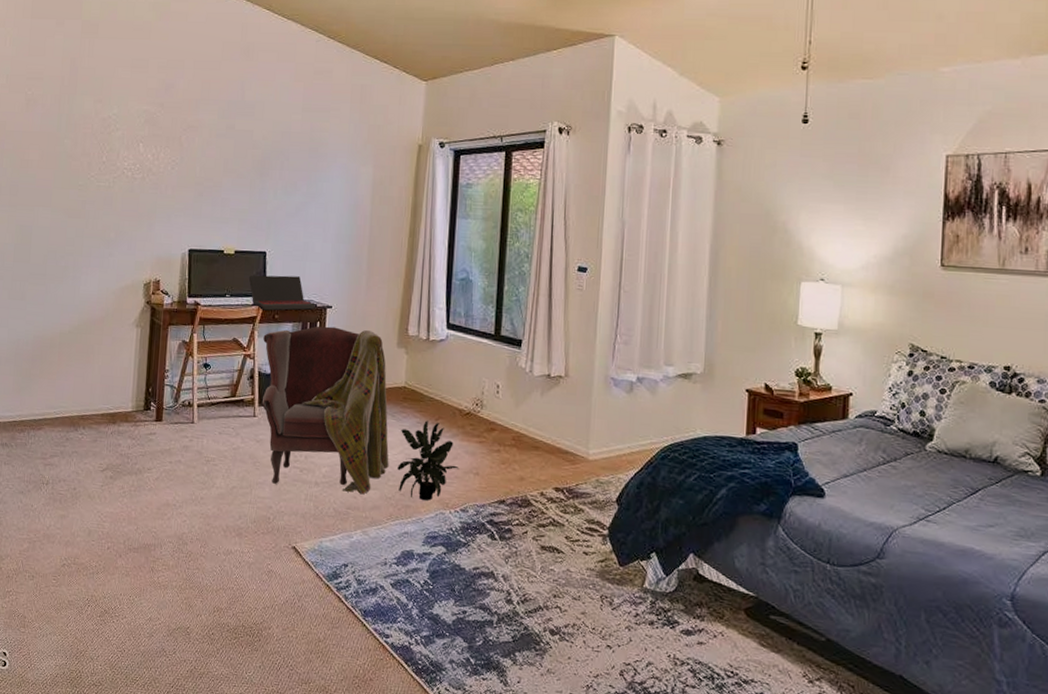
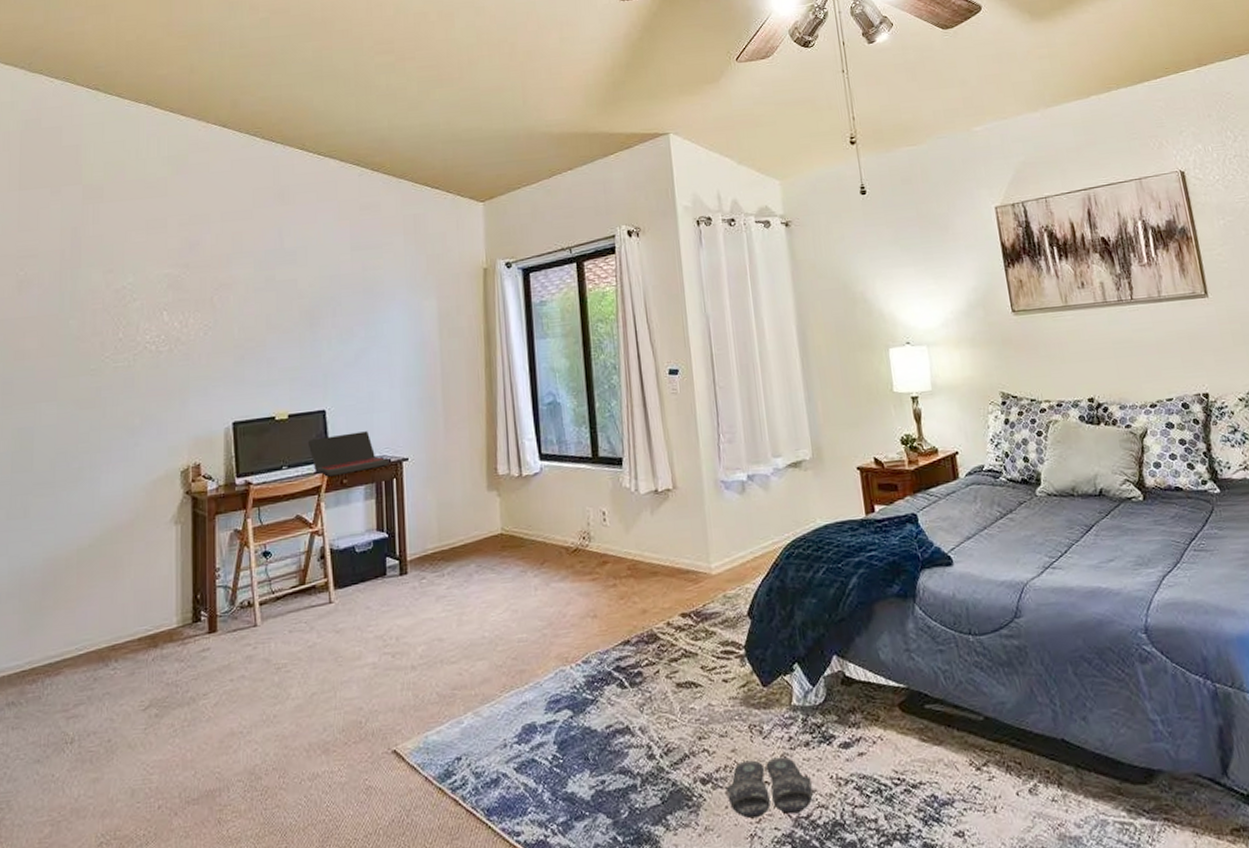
tartan: present [262,326,389,495] -> none [332,478,495,679]
potted plant: present [397,421,460,501] -> none [503,567,575,660]
slippers: none [571,624,650,678] -> present [725,756,813,818]

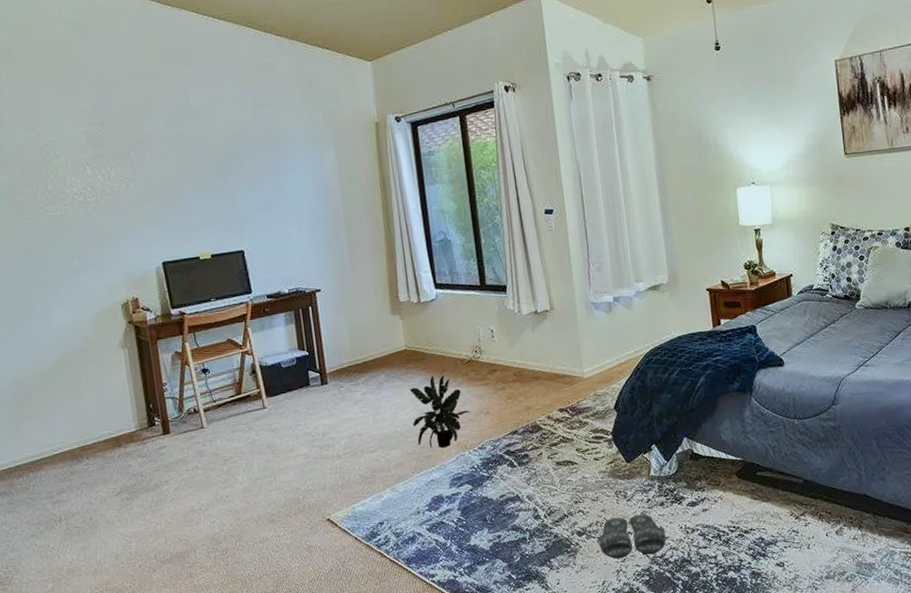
laptop: present [307,431,389,477] -> none [230,267,304,307]
potted plant: none [503,567,575,660] -> present [410,376,471,448]

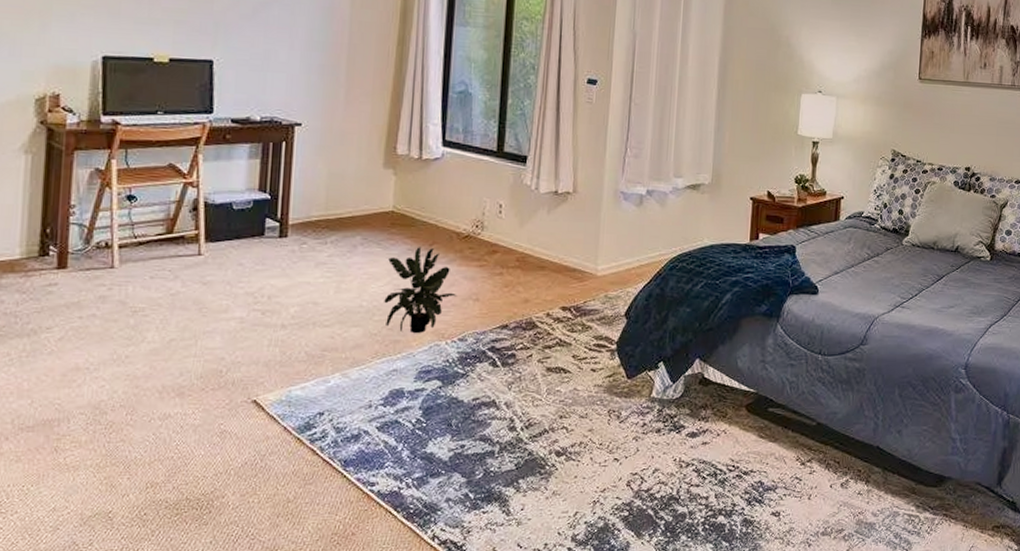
slippers: present [597,514,666,559] -> none [577,439,656,487]

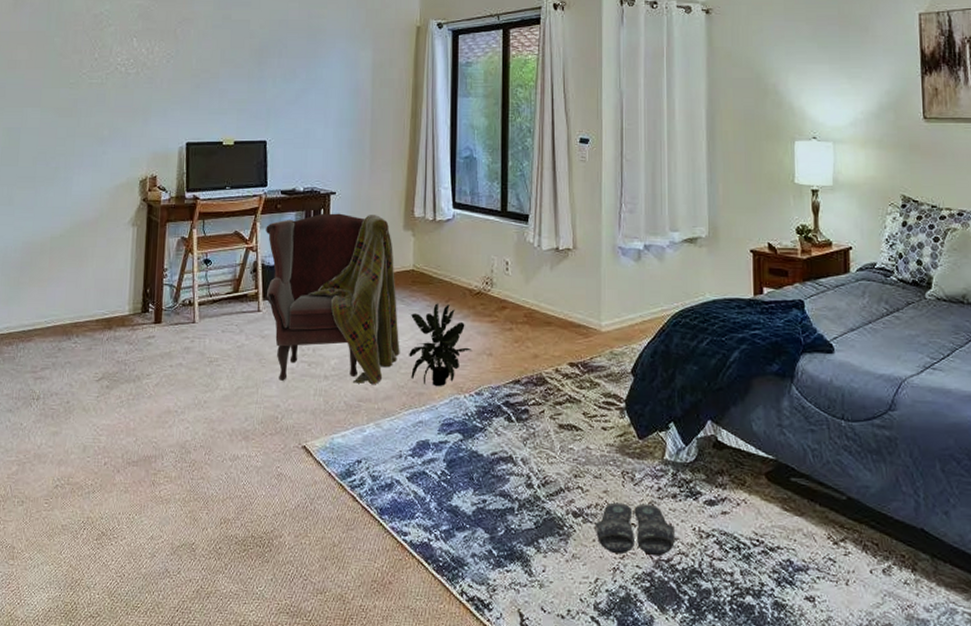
tartan: none [210,146,374,333] -> present [266,213,400,385]
slippers: none [577,439,656,487] -> present [594,502,675,556]

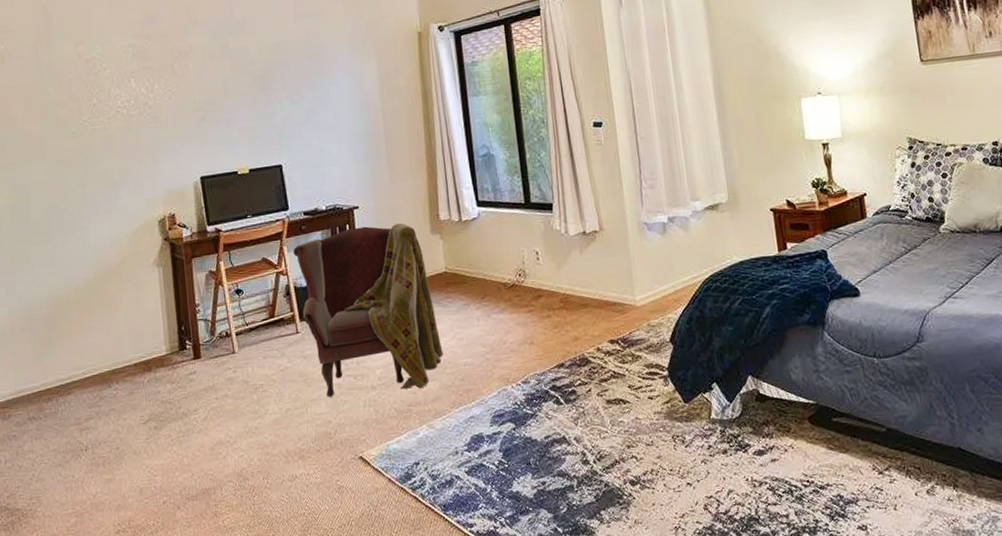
potted plant: present [409,303,472,386] -> none [449,301,514,381]
slippers: present [594,502,675,556] -> none [652,462,730,513]

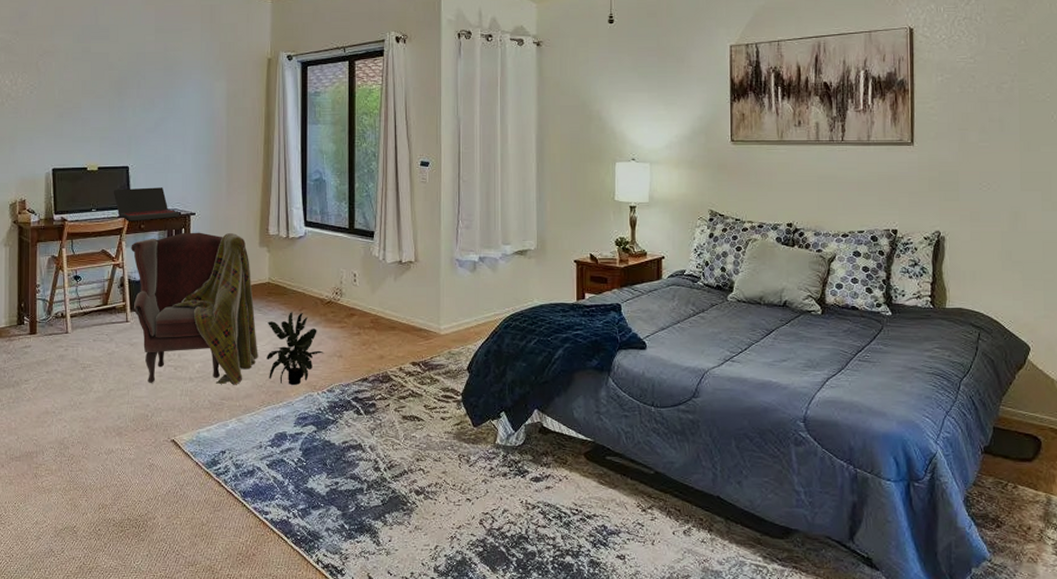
laptop: none [268,183,342,224] -> present [113,187,179,221]
potted plant: none [449,301,514,381] -> present [267,312,324,385]

